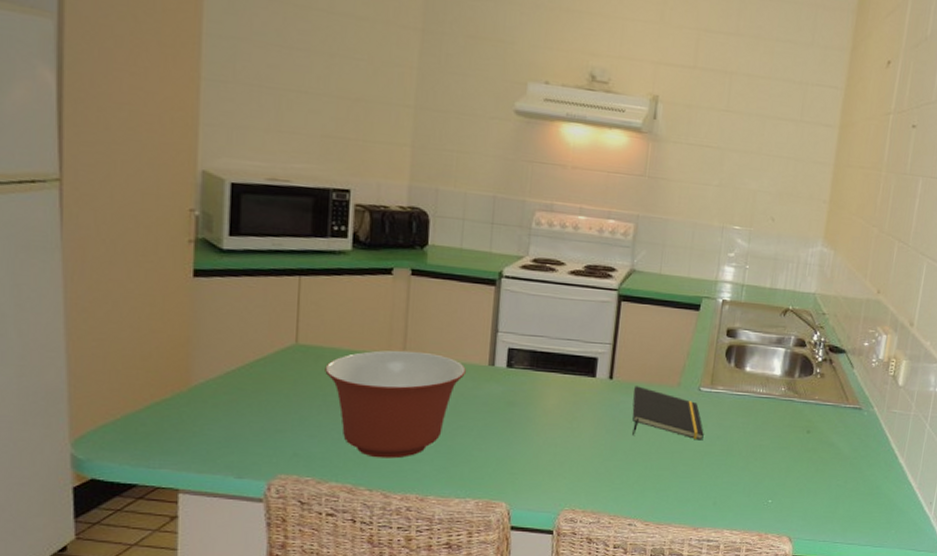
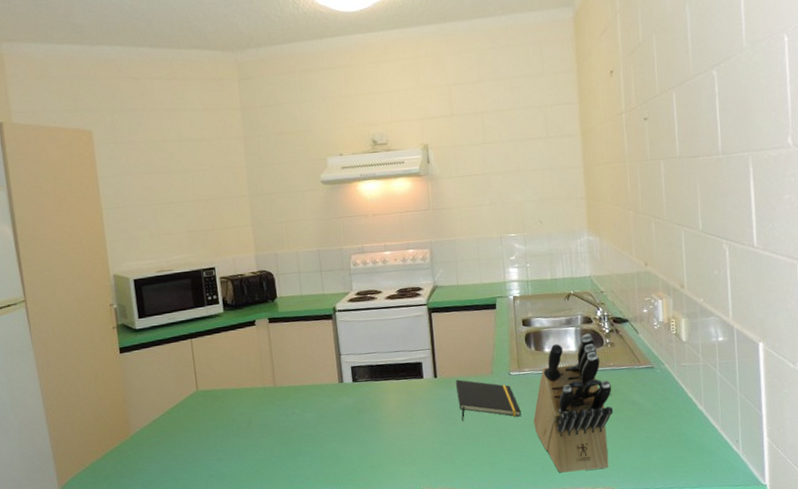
mixing bowl: present [325,350,466,459] -> none [220,381,323,470]
knife block: none [715,358,812,514] -> present [533,334,613,473]

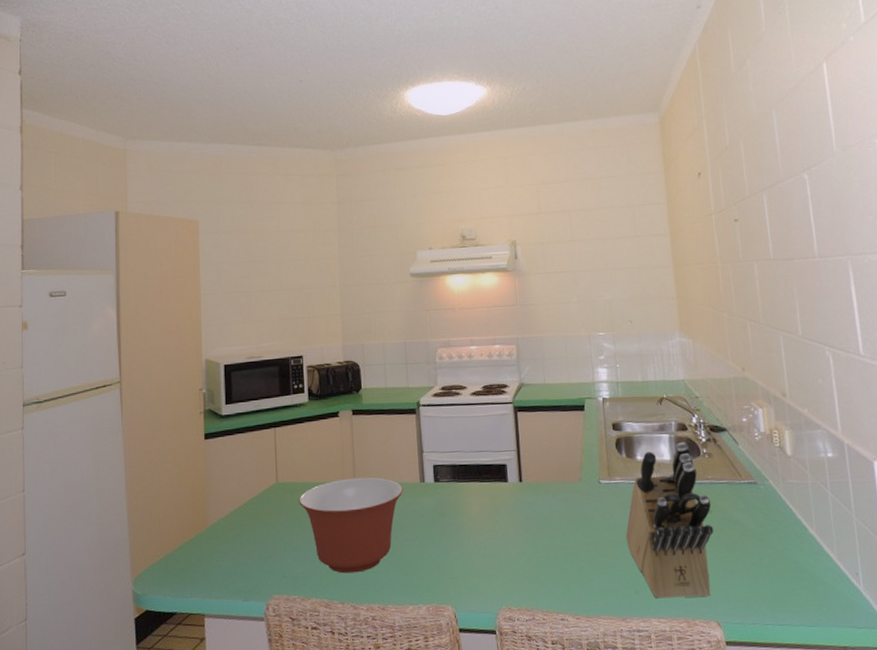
mixing bowl: none [220,381,323,470] -> present [299,477,403,574]
notepad: present [455,379,521,421] -> none [541,485,612,532]

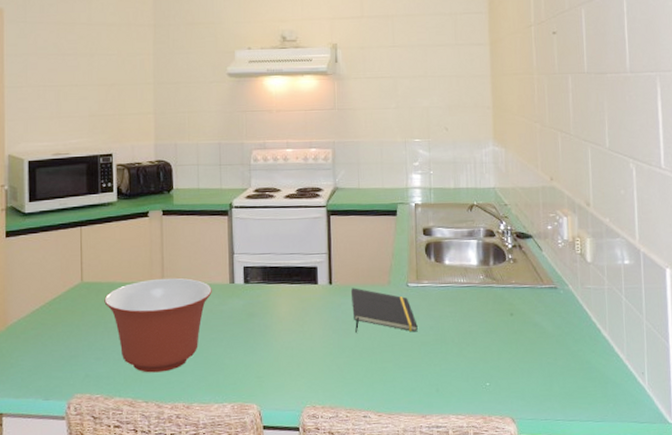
notepad: none [541,485,612,532] -> present [350,288,418,333]
knife block: present [626,442,714,599] -> none [430,248,514,397]

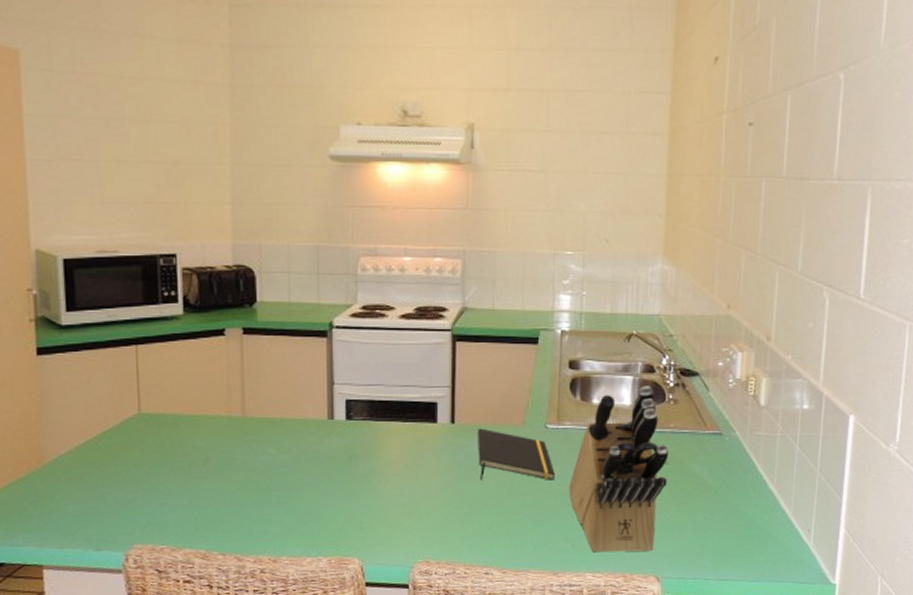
mixing bowl: present [104,277,212,373] -> none [169,410,306,522]
knife block: none [430,248,514,397] -> present [569,386,669,553]

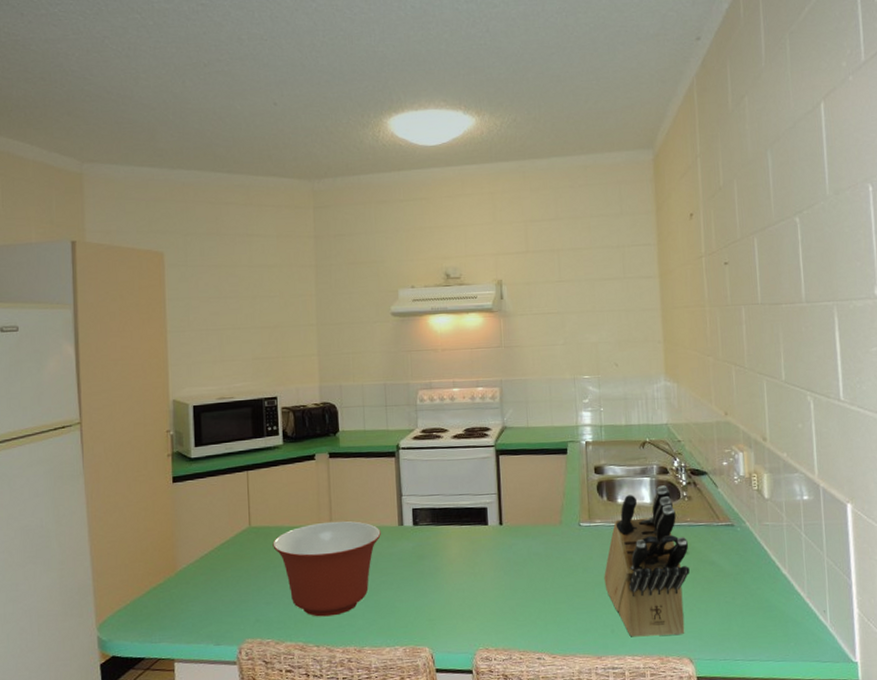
mixing bowl: none [169,410,306,522] -> present [273,520,381,617]
notepad: present [476,428,555,481] -> none [521,528,591,574]

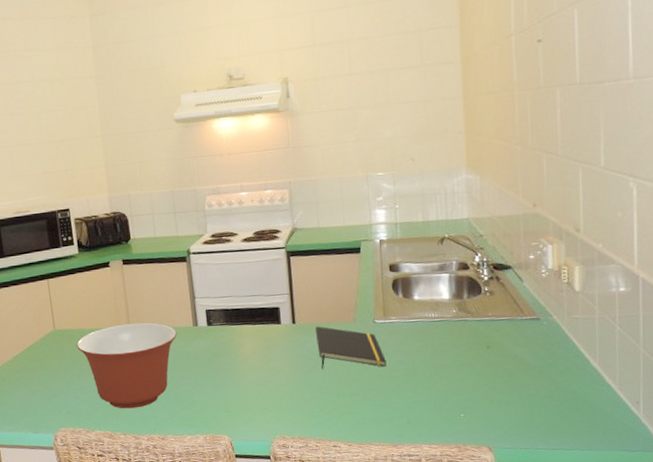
notepad: none [521,528,591,574] -> present [314,326,386,369]
knife block: present [604,485,690,637] -> none [400,281,490,427]

